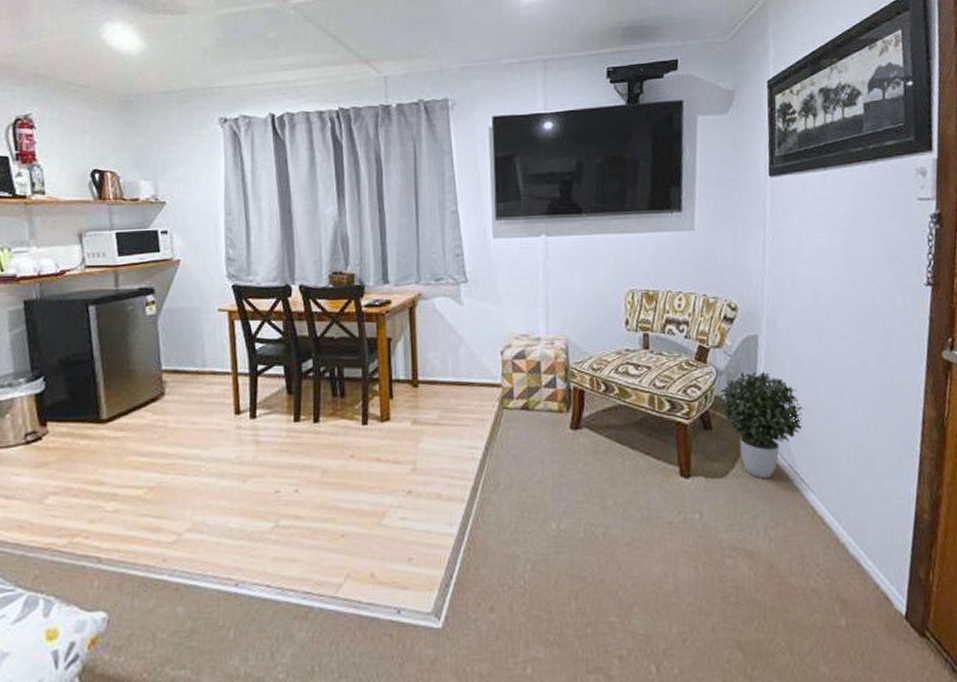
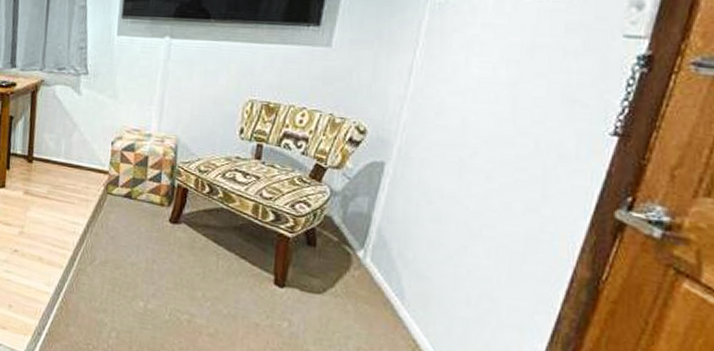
potted plant: present [718,371,804,479] -> none [326,196,425,304]

